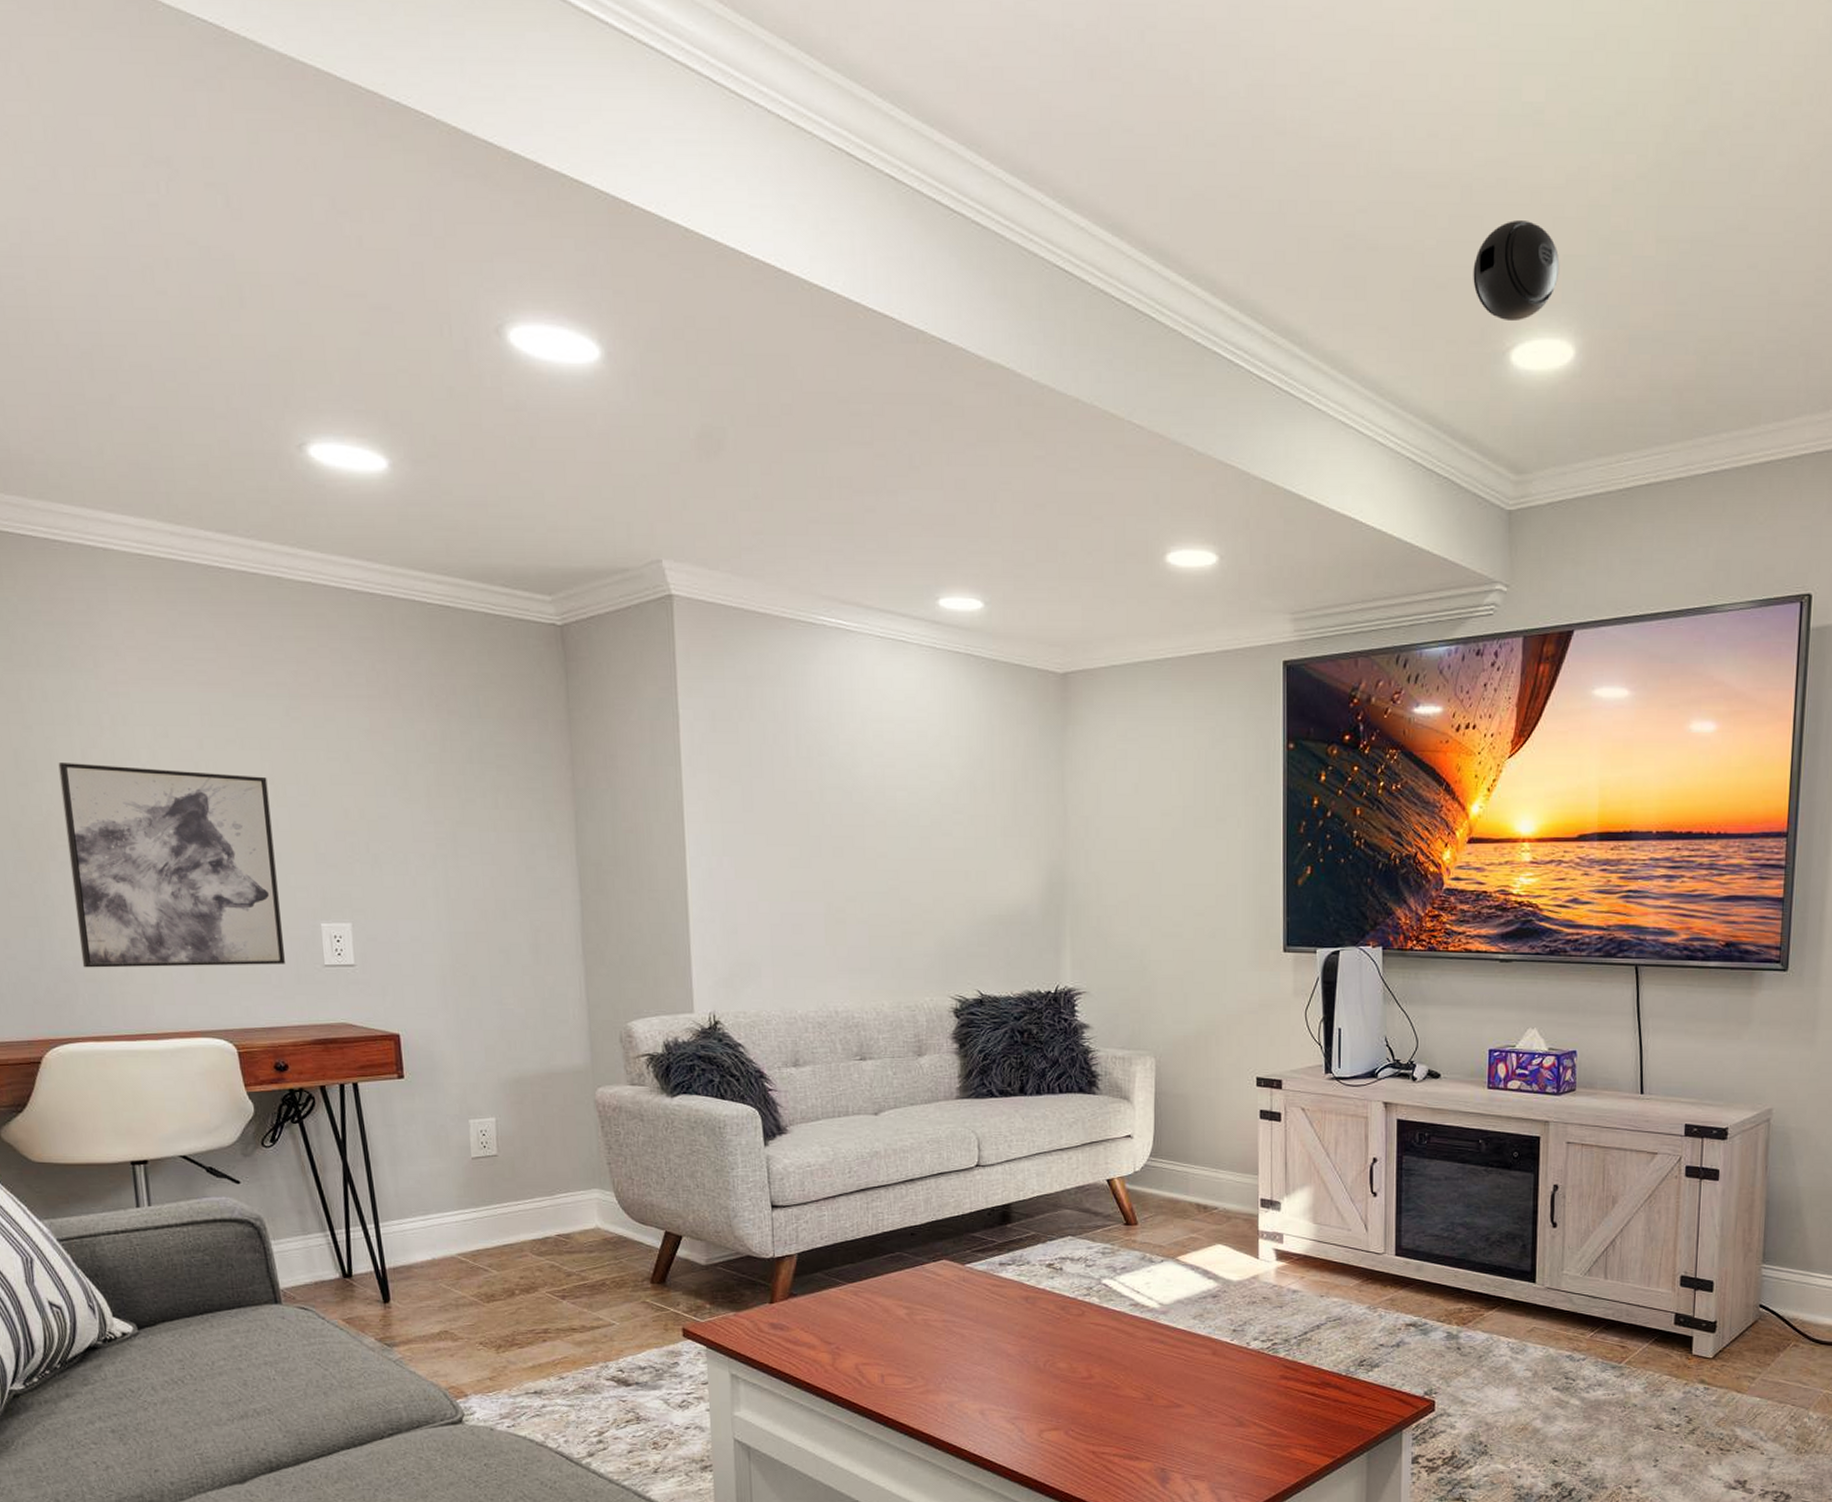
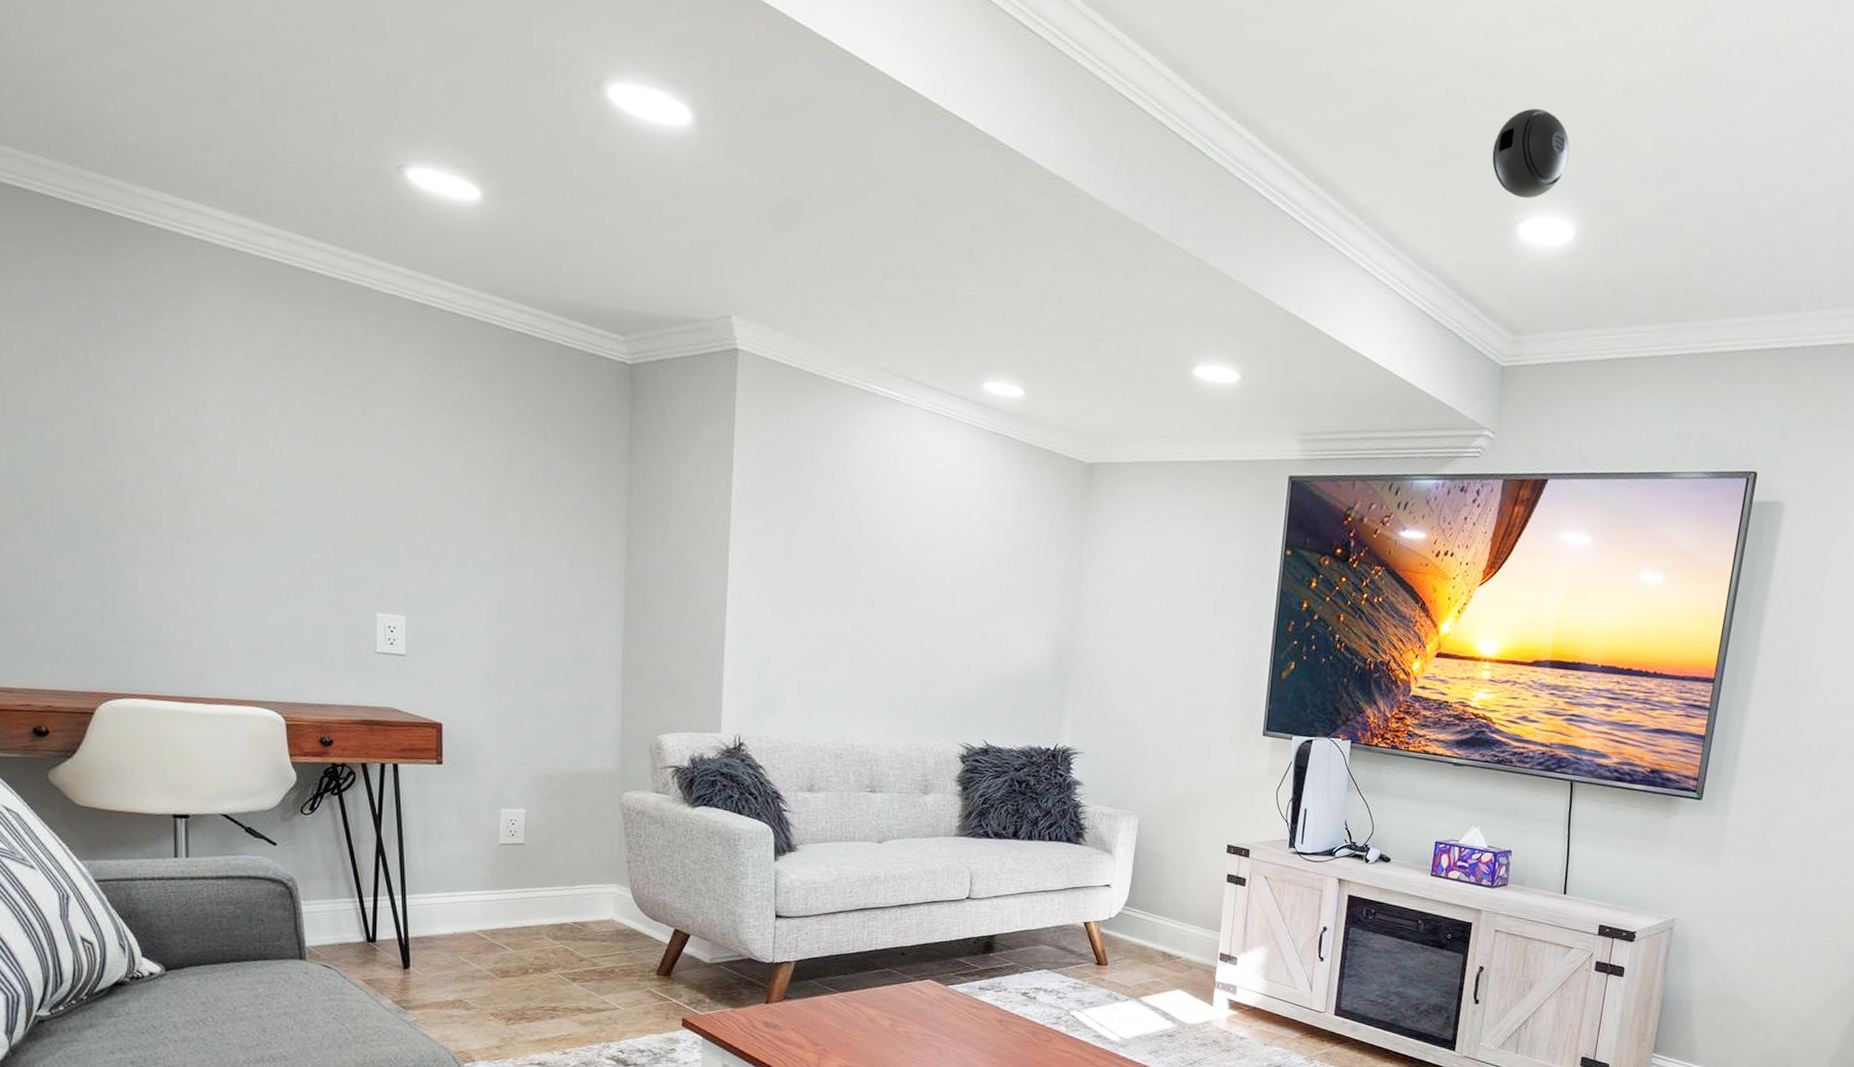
wall art: present [58,763,285,968] -> none [137,435,339,647]

